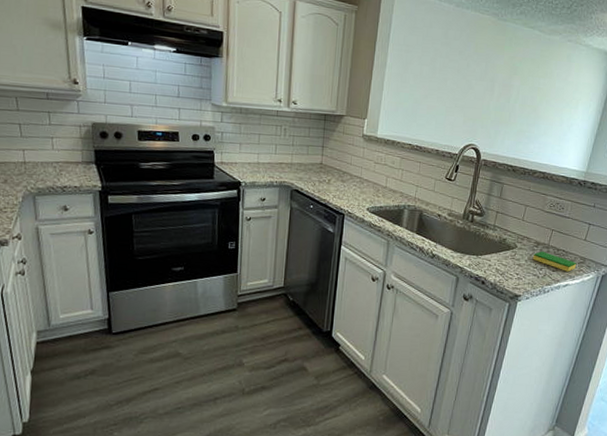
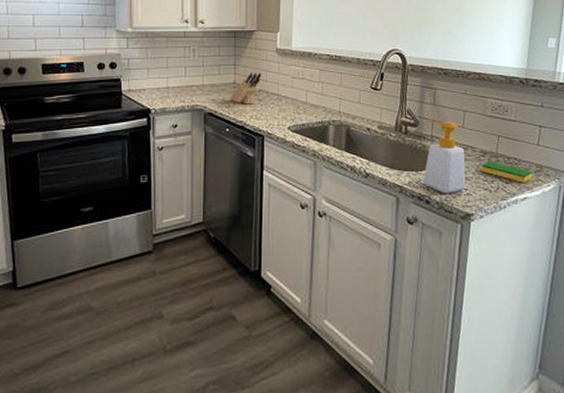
knife block: none [315,155,347,185] -> present [229,72,262,105]
soap bottle: none [481,211,521,277] -> present [423,120,466,194]

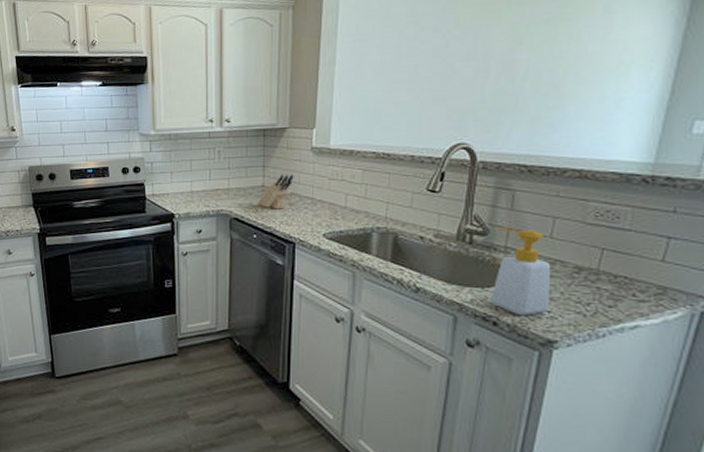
dish sponge: present [480,162,533,183] -> none [572,280,651,308]

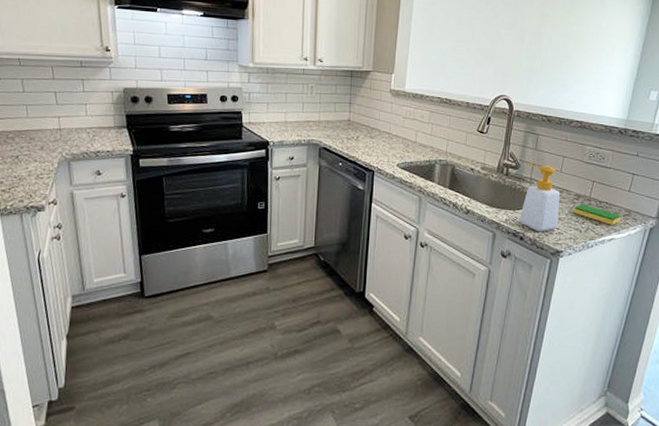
knife block: present [257,174,294,209] -> none [344,111,375,142]
dish sponge: none [572,280,651,308] -> present [573,204,622,225]

